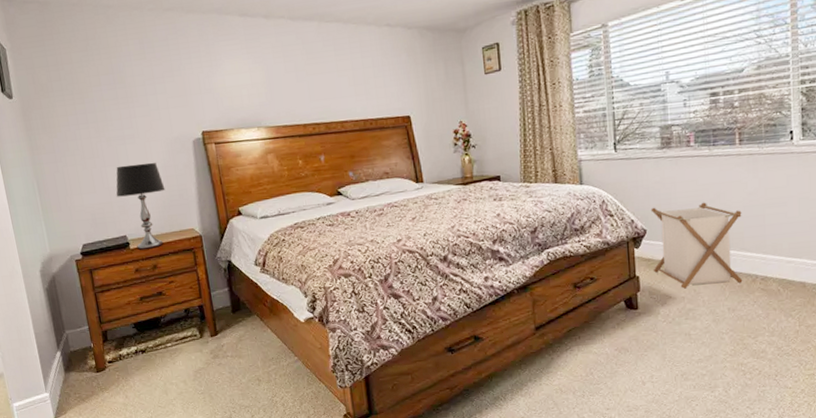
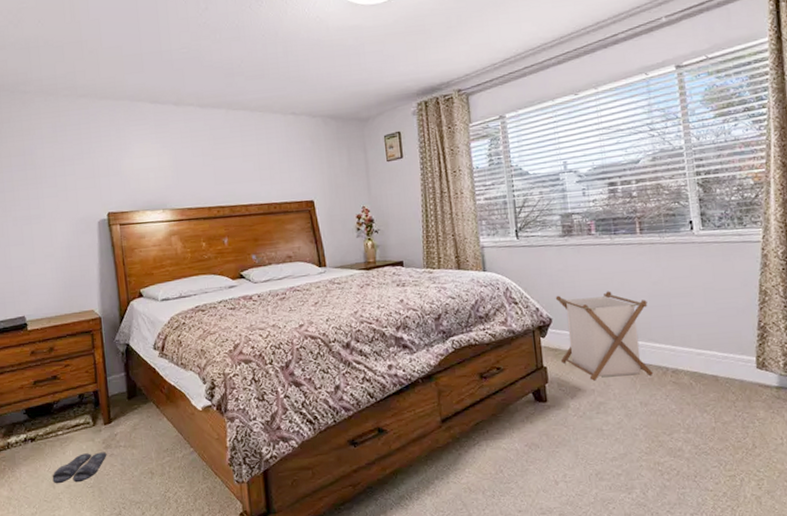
table lamp: present [116,162,166,250] -> none [17,242,68,331]
slippers: none [164,361,215,390] -> present [52,452,107,483]

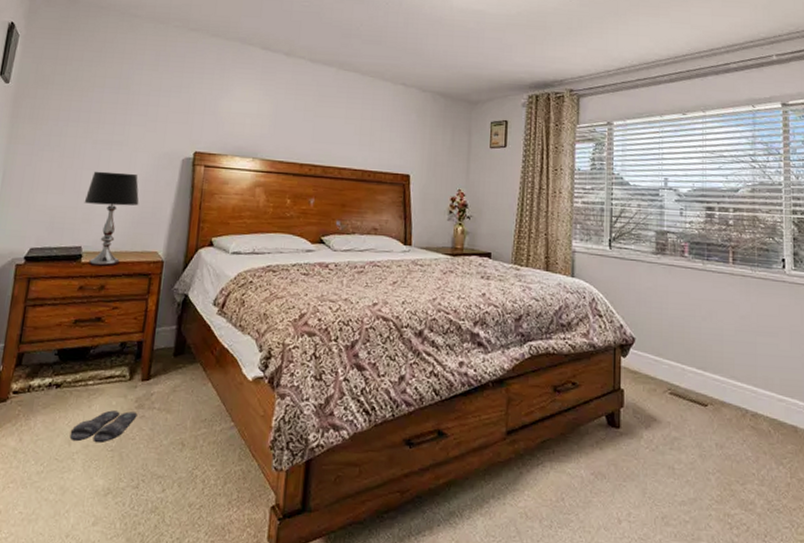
table lamp: none [17,242,68,331] -> present [84,171,139,266]
laundry basket: present [555,291,653,381] -> none [639,314,733,417]

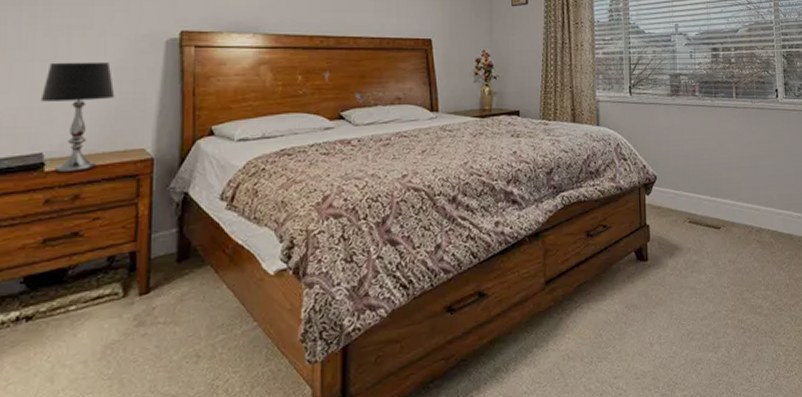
slippers: present [69,410,138,442] -> none [51,331,138,377]

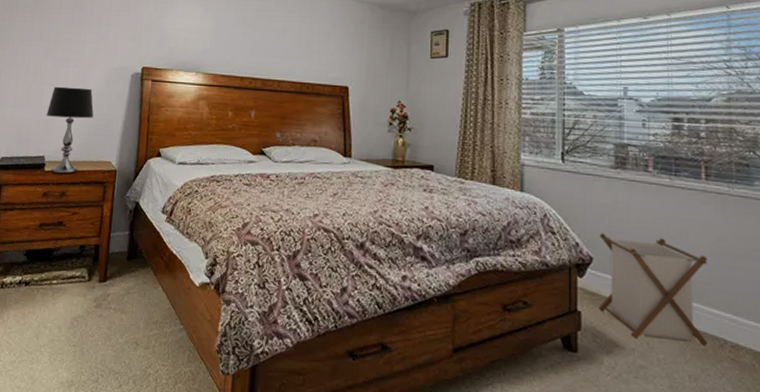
laundry basket: none [661,151,741,239] -> present [598,232,708,347]

